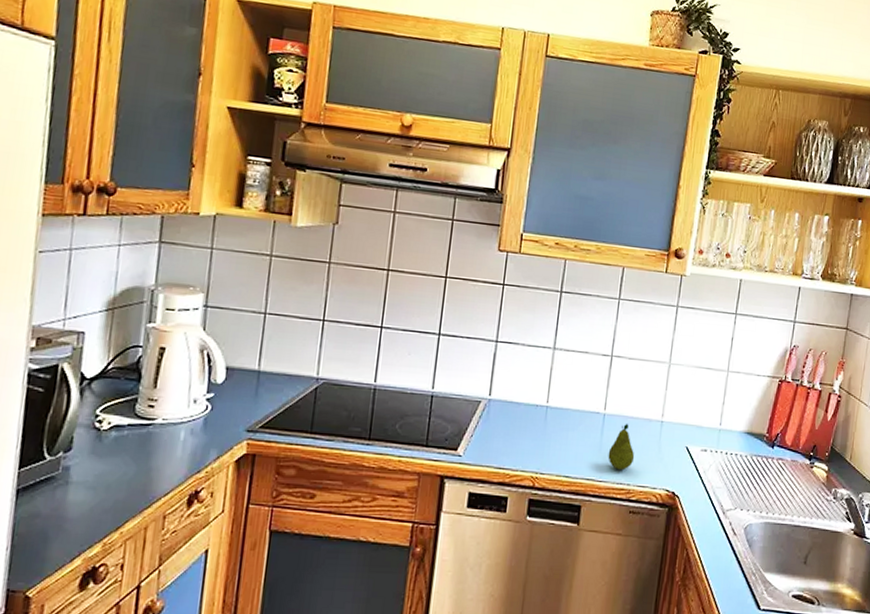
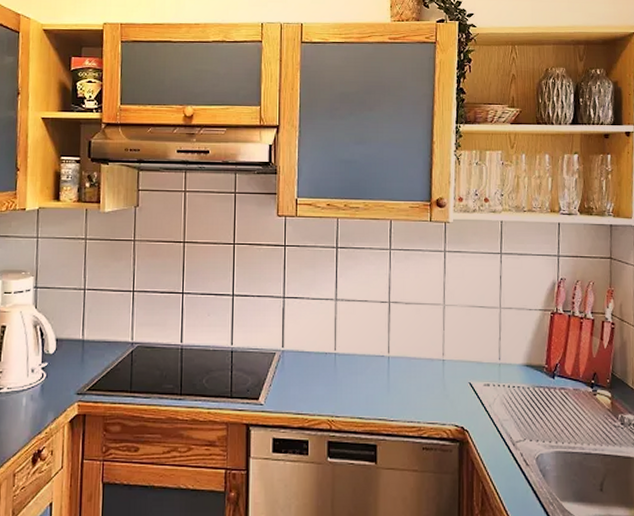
fruit: present [608,423,635,471] -> none [396,364,422,409]

